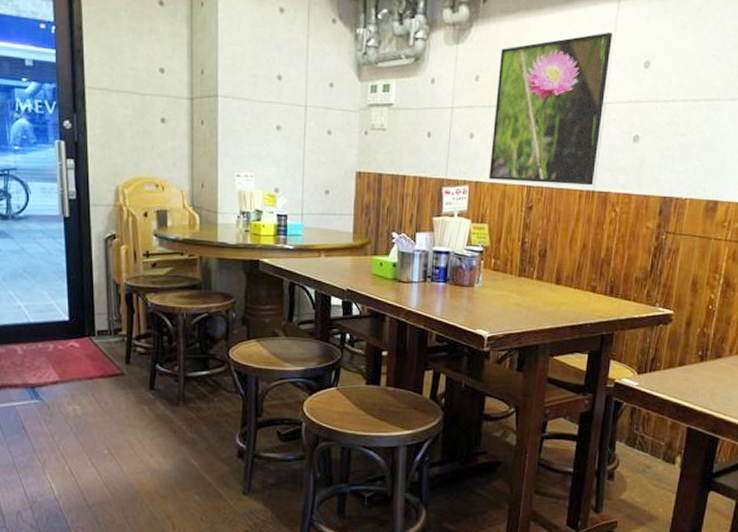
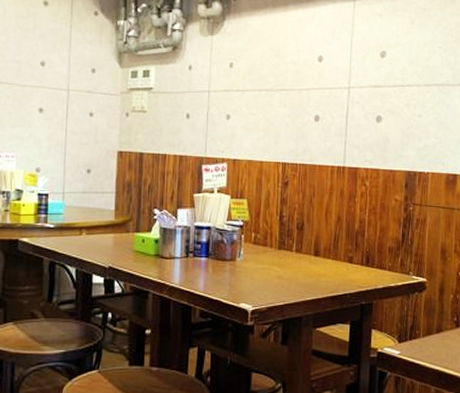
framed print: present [488,32,612,186] -> none [245,26,351,162]

